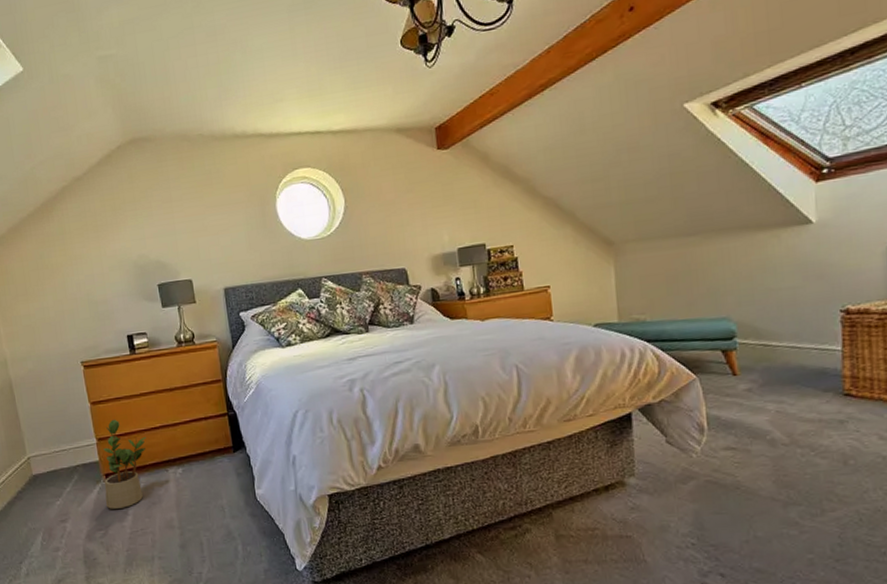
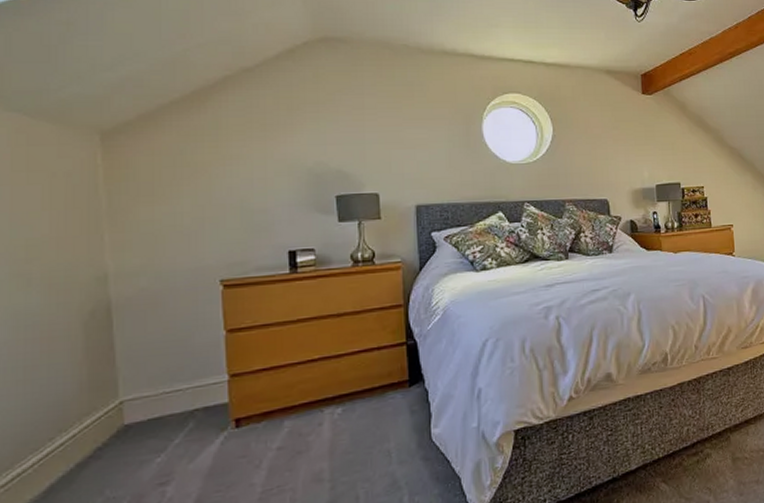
potted plant: present [103,419,147,509] -> none [230,350,299,464]

